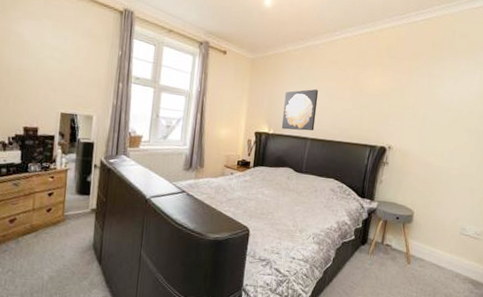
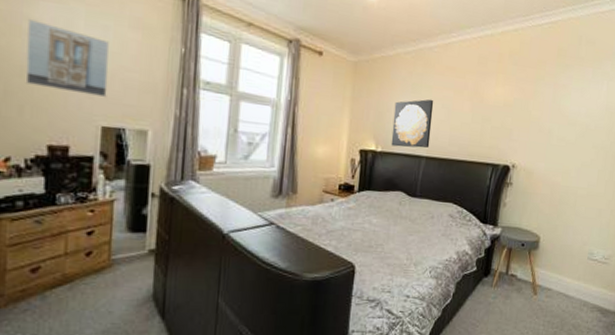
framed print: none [10,33,68,91] -> present [25,19,109,98]

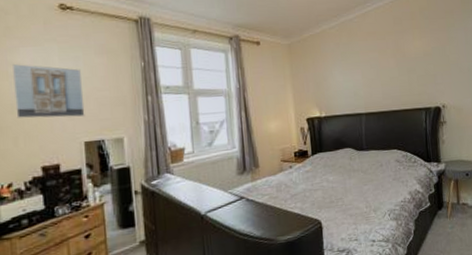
wall art: present [391,99,434,149] -> none [329,62,367,110]

